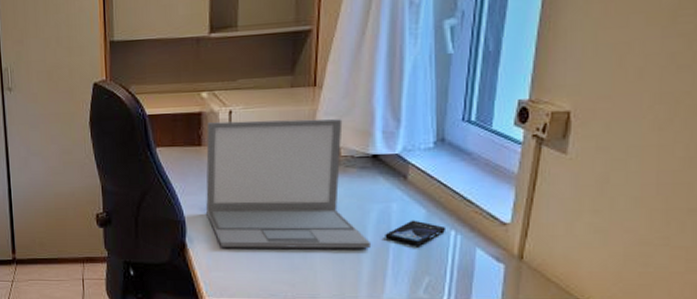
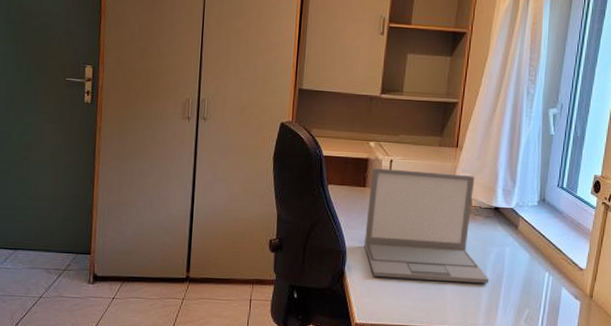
smartphone: present [385,220,447,246] -> none [499,262,543,284]

